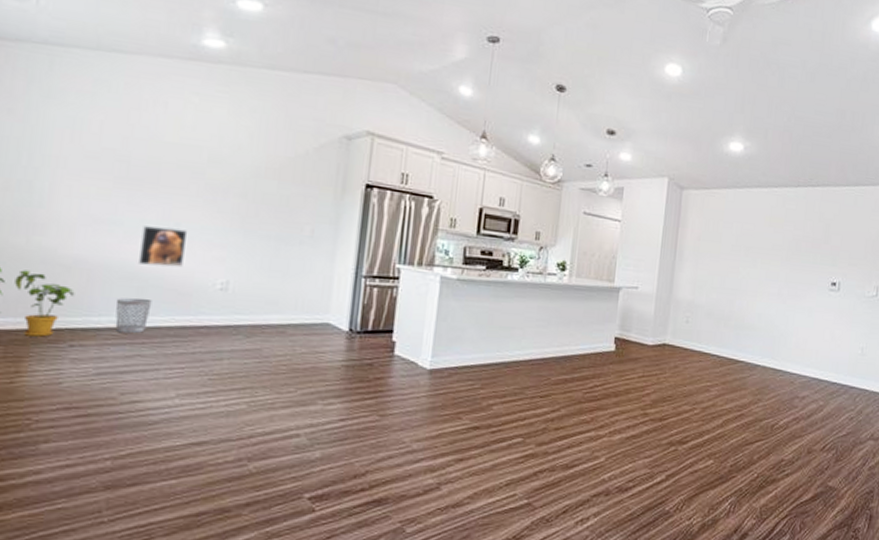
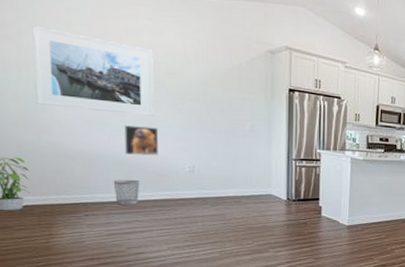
house plant: present [15,270,75,337] -> none [35,161,82,209]
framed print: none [33,99,195,215] -> present [31,26,154,116]

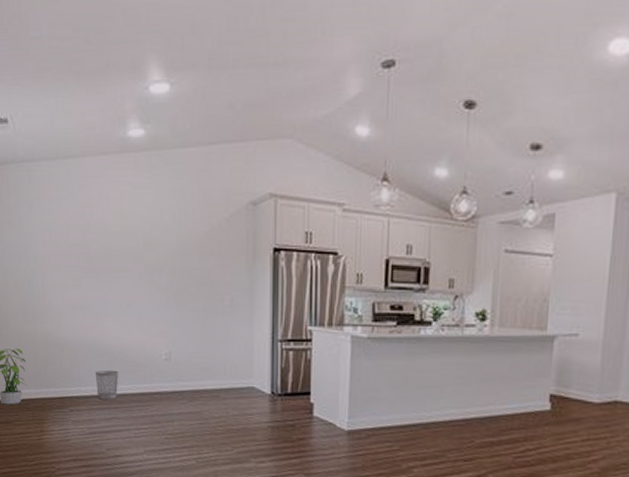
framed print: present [31,26,154,116] -> none [30,208,133,295]
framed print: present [124,125,159,156] -> none [105,308,137,342]

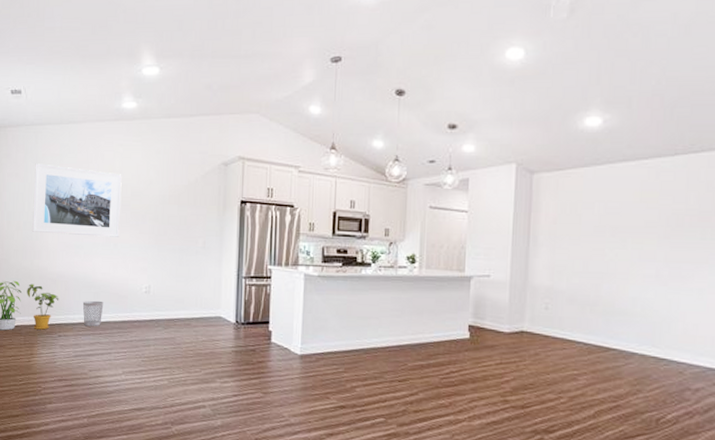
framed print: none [30,208,133,295] -> present [32,163,122,237]
house plant: none [31,351,68,404] -> present [27,283,59,330]

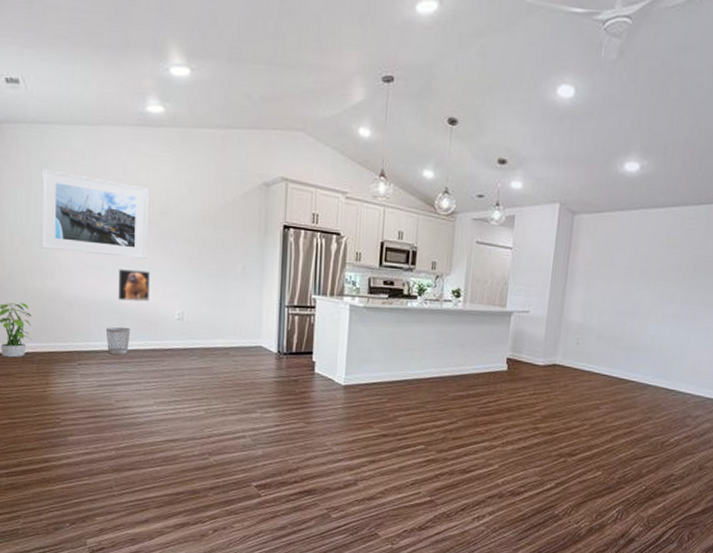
house plant: present [27,283,59,330] -> none [38,306,78,358]
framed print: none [93,248,122,277] -> present [117,269,151,302]

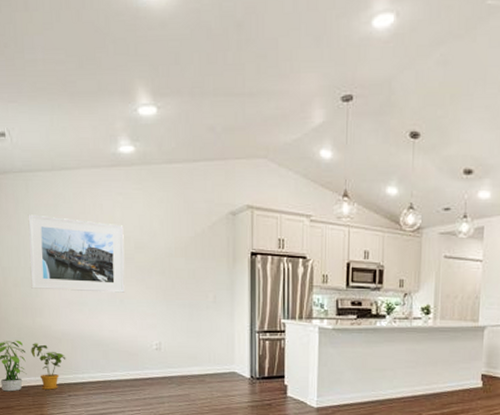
house plant: none [38,306,78,358] -> present [31,343,66,390]
wastebasket: present [105,326,131,355] -> none [91,359,114,386]
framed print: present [117,269,151,302] -> none [100,304,130,334]

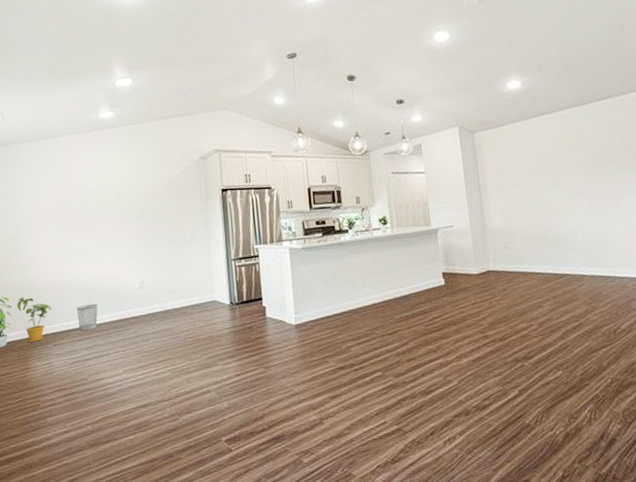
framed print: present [28,214,125,293] -> none [17,179,108,246]
wastebasket: none [91,359,114,386] -> present [76,303,98,331]

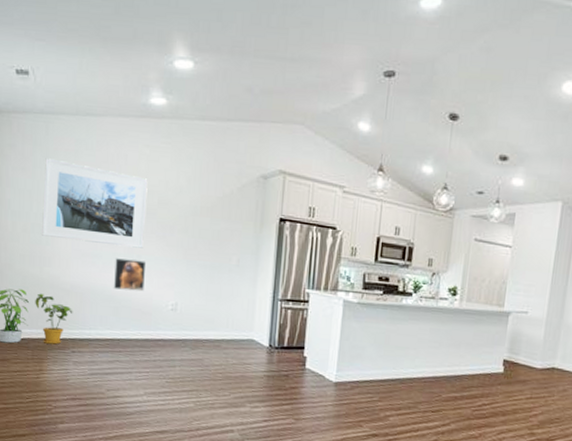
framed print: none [17,179,108,246] -> present [42,158,148,249]
wastebasket: present [76,303,98,331] -> none [100,315,124,344]
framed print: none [84,249,112,280] -> present [113,258,147,292]

